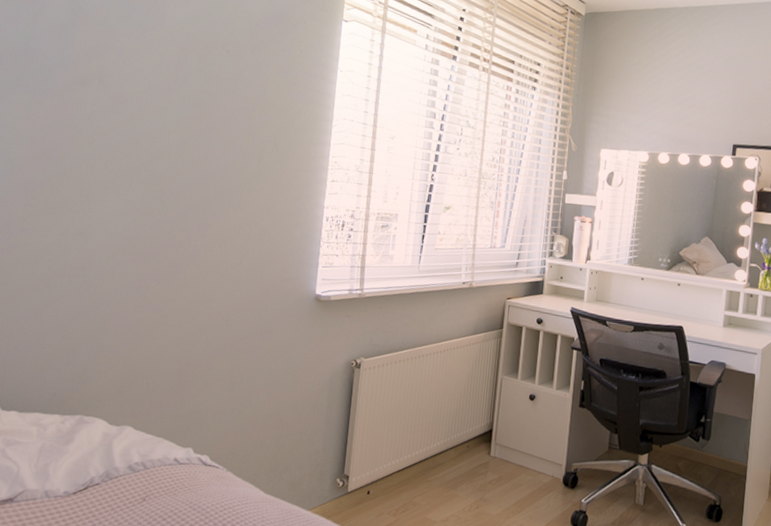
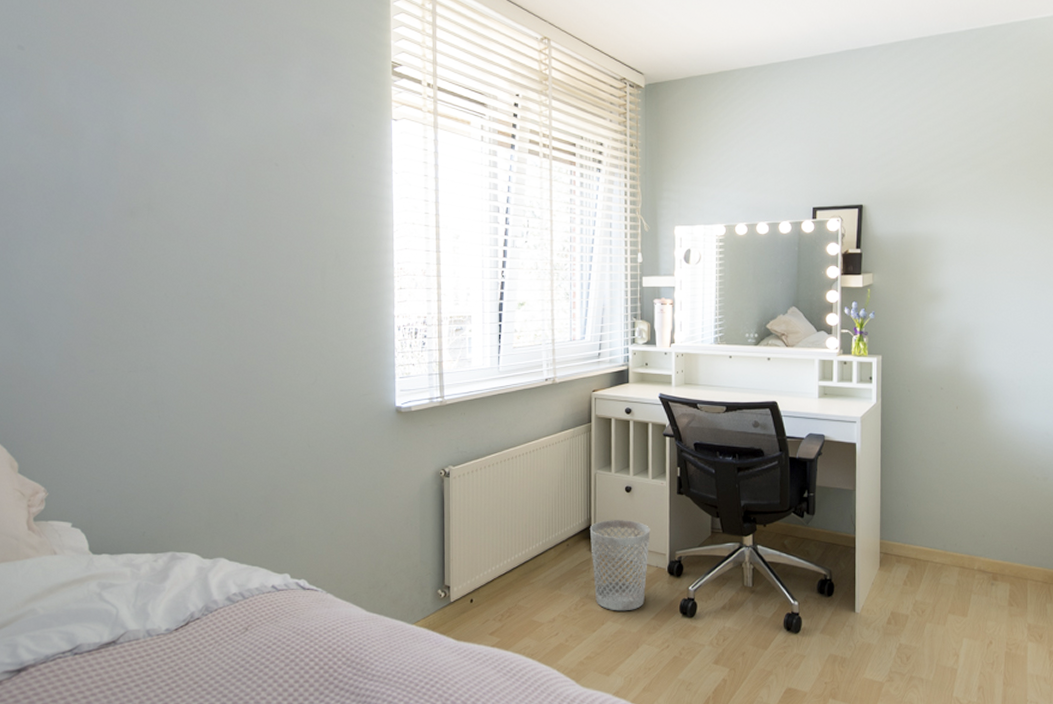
wastebasket: none [489,425,550,518] -> present [590,520,650,611]

